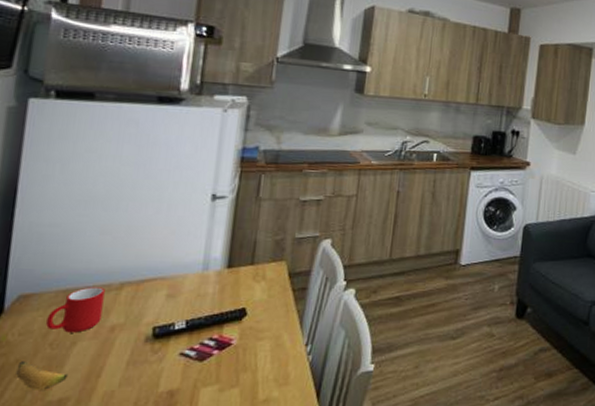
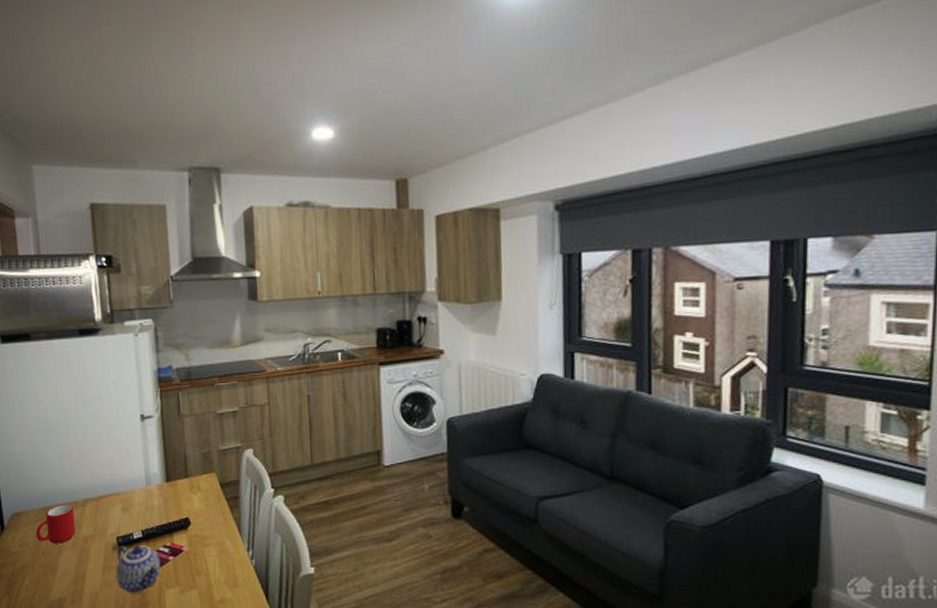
banana: present [16,361,68,390] -> none [23,568,61,591]
teapot: none [142,337,202,391] -> present [116,545,161,593]

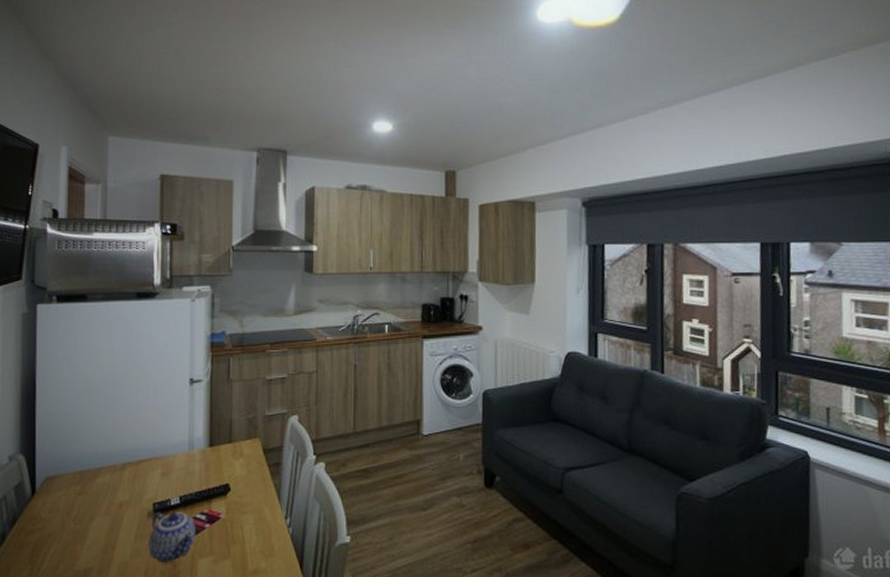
cup: present [36,504,76,544] -> none [69,468,111,510]

